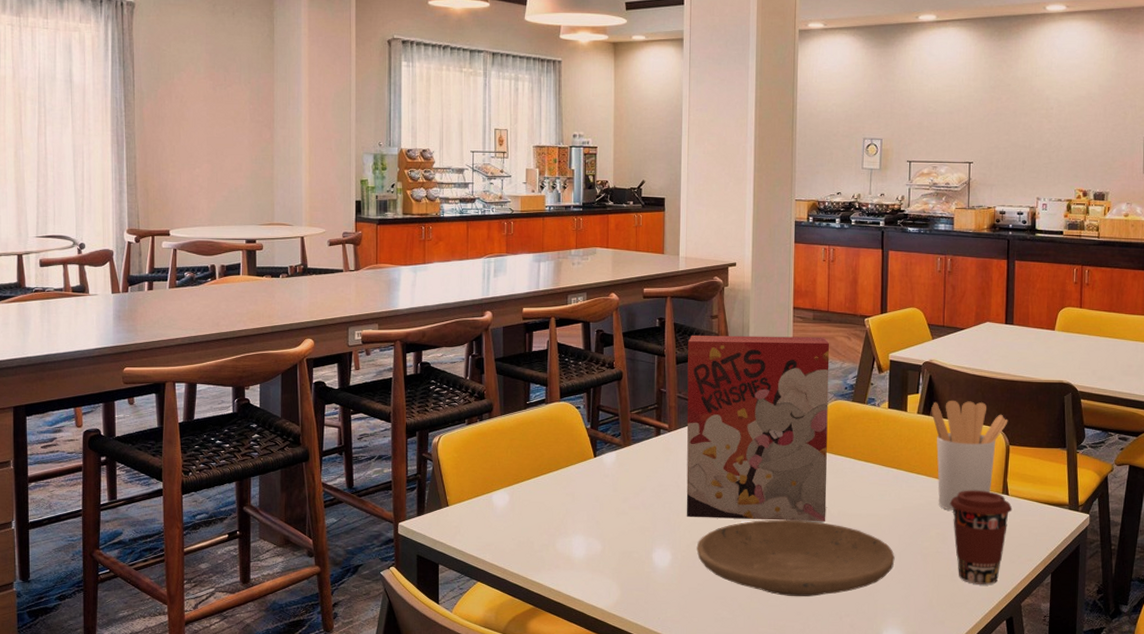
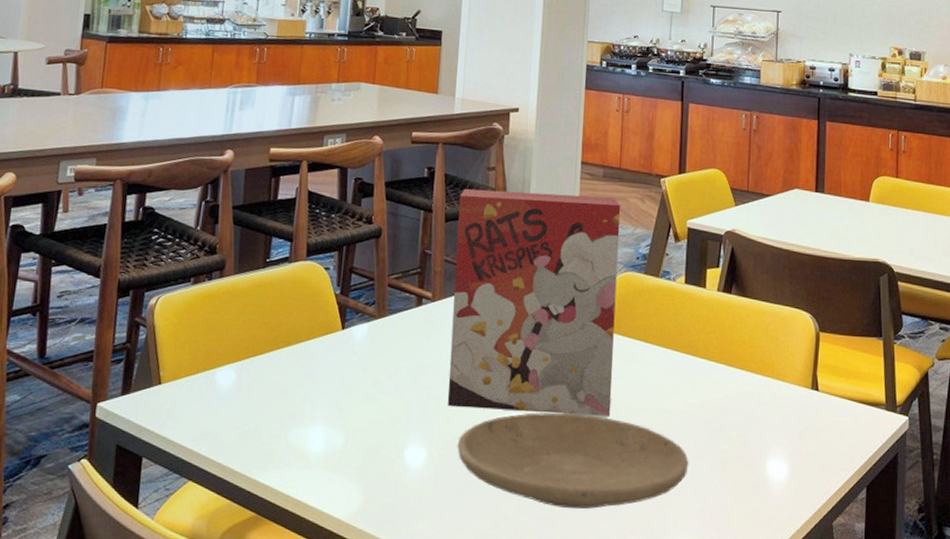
utensil holder: present [931,400,1008,510] -> none [733,276,818,407]
coffee cup: present [949,490,1013,584] -> none [752,383,823,499]

